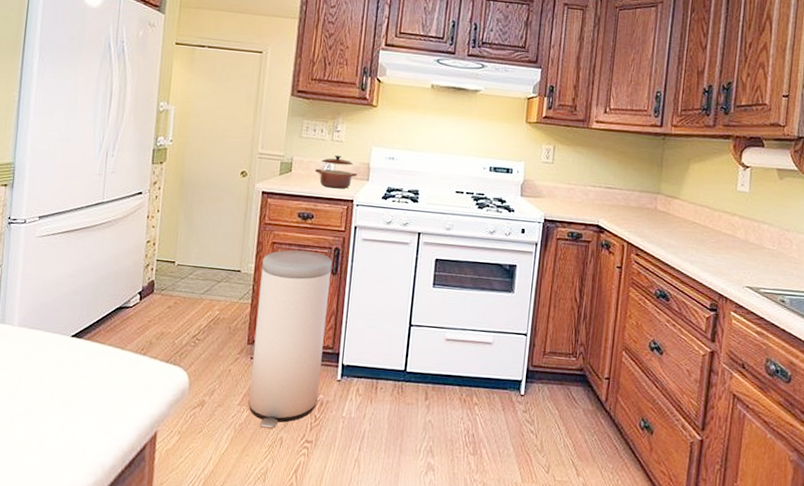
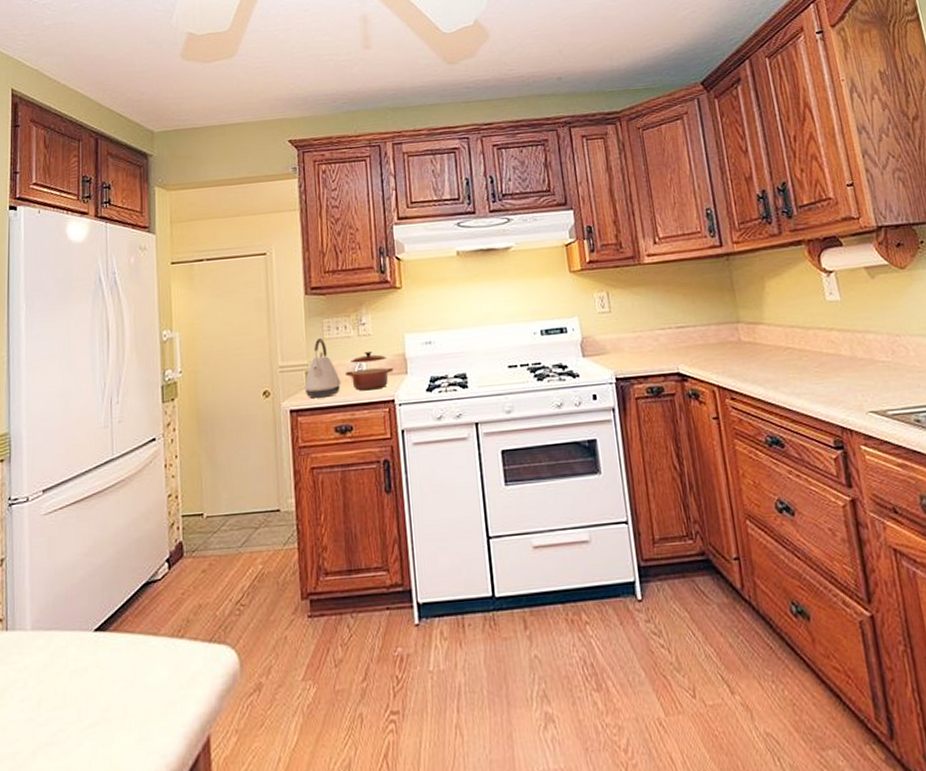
pedal bin: present [248,249,333,429] -> none [303,469,396,705]
kettle: none [277,136,310,187] -> present [304,338,341,398]

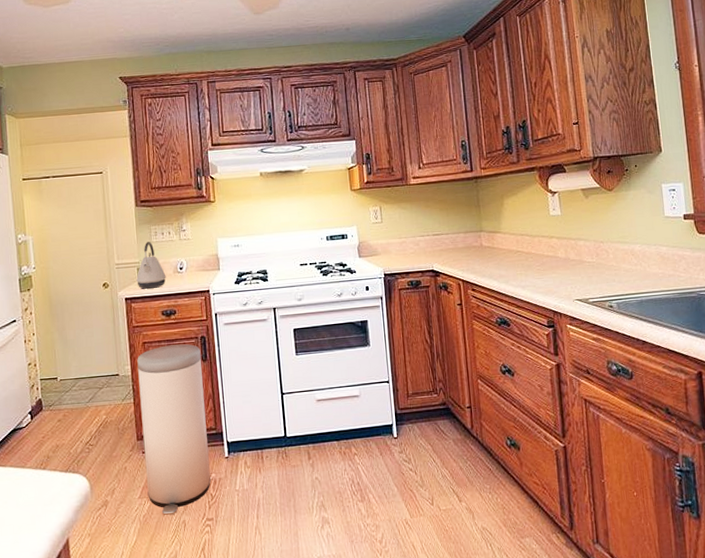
pedal bin: none [303,469,396,705] -> present [137,344,211,515]
saucepan: present [344,352,394,391] -> none [169,253,209,283]

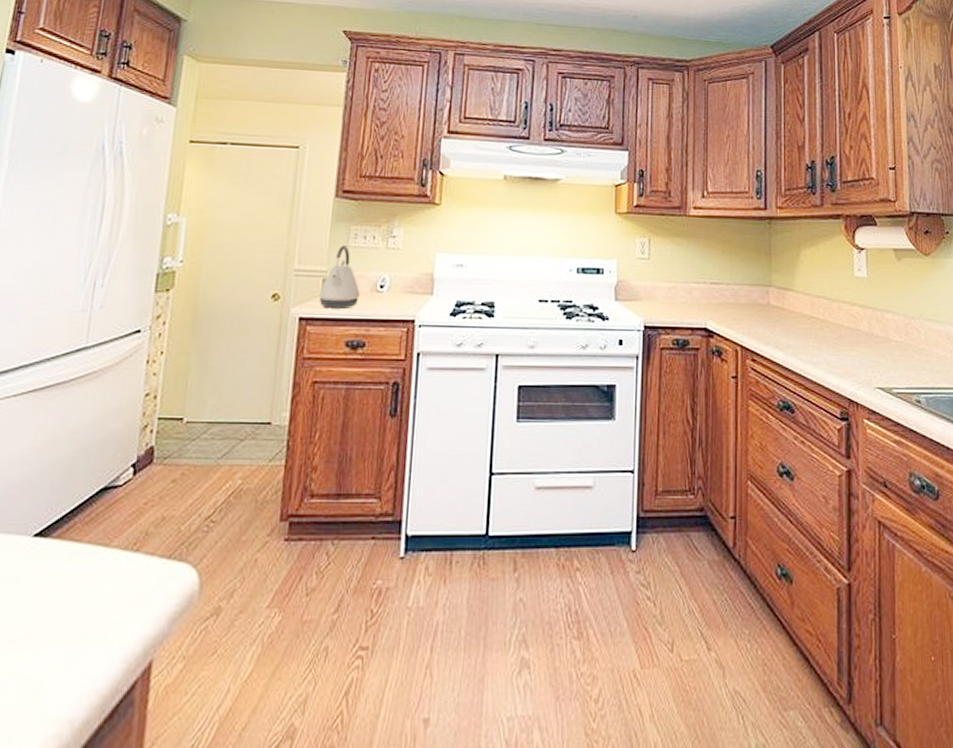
pedal bin: present [137,344,211,515] -> none [281,389,391,636]

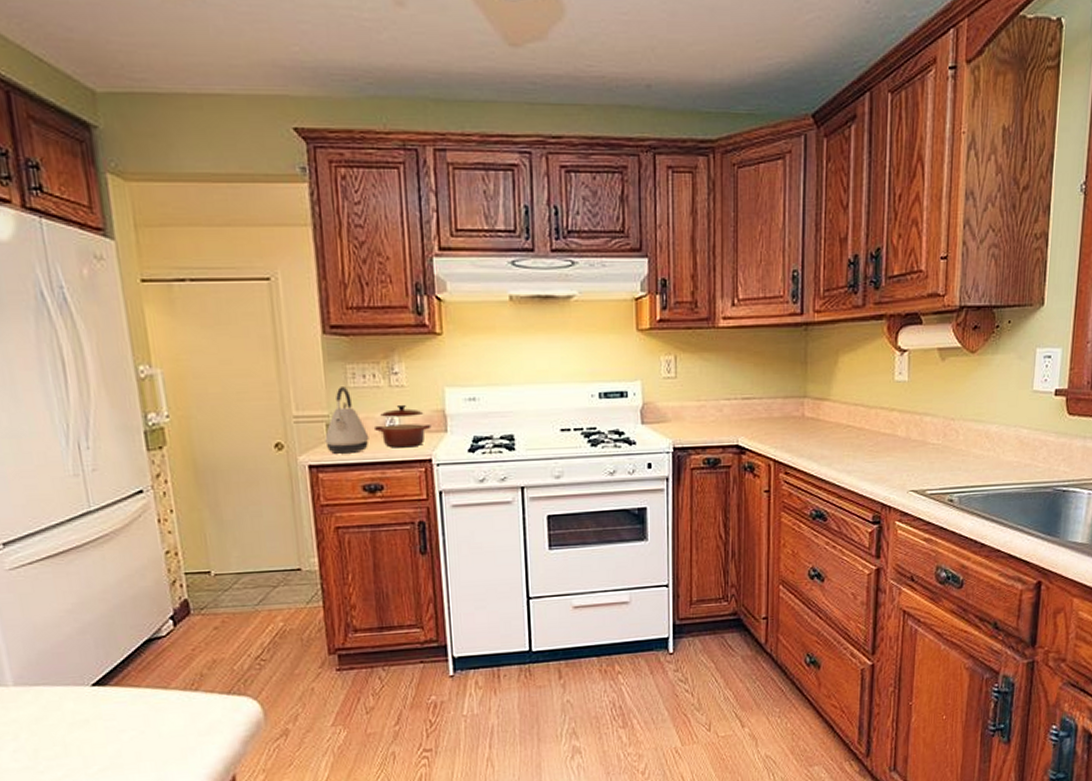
saucepan: none [365,267,419,307] -> present [373,405,432,448]

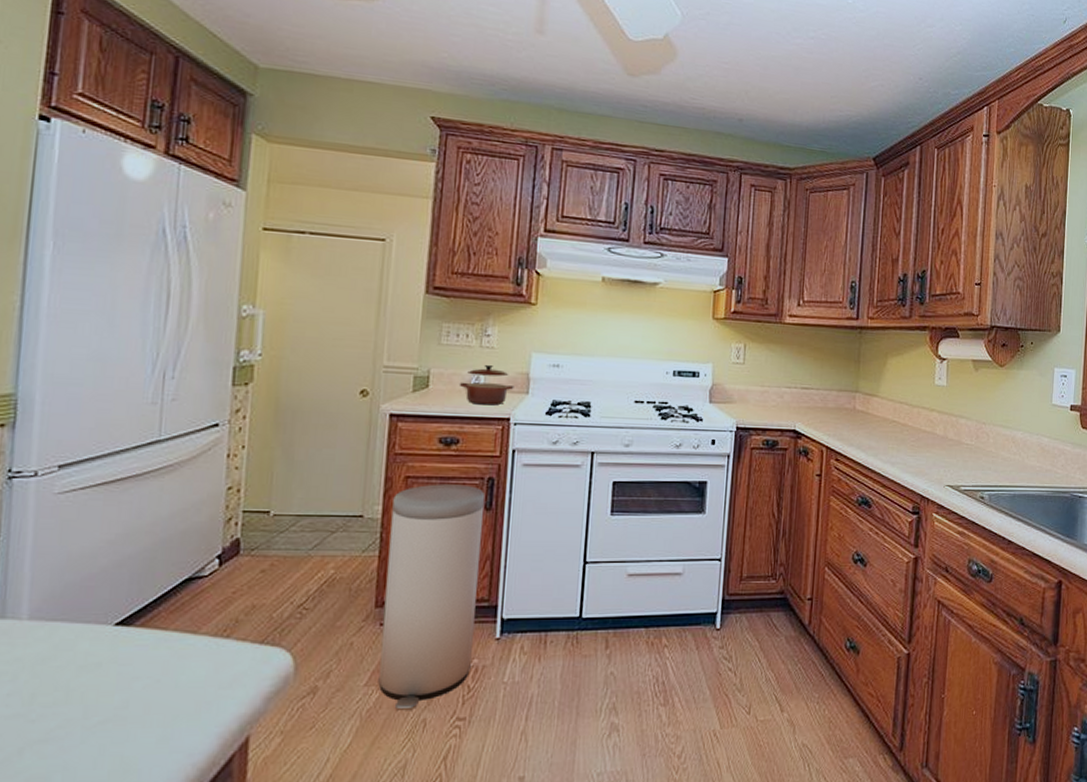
kettle: present [325,387,369,454] -> none [410,343,453,406]
pedal bin: none [327,530,430,746] -> present [378,484,486,710]

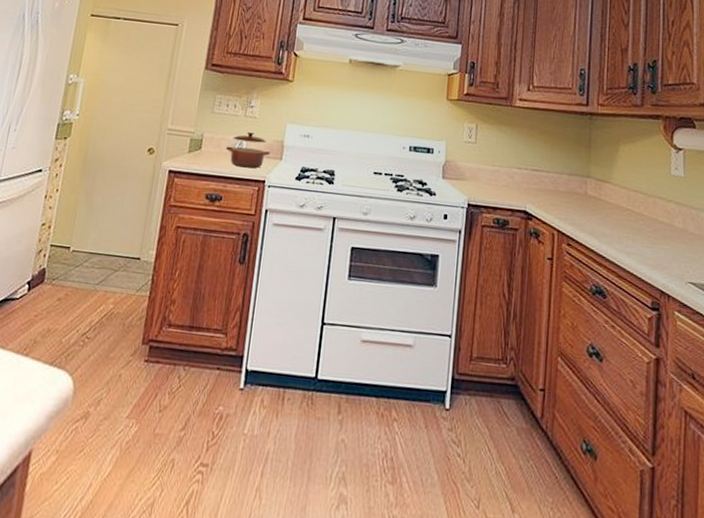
pedal bin: present [378,484,486,710] -> none [138,235,240,448]

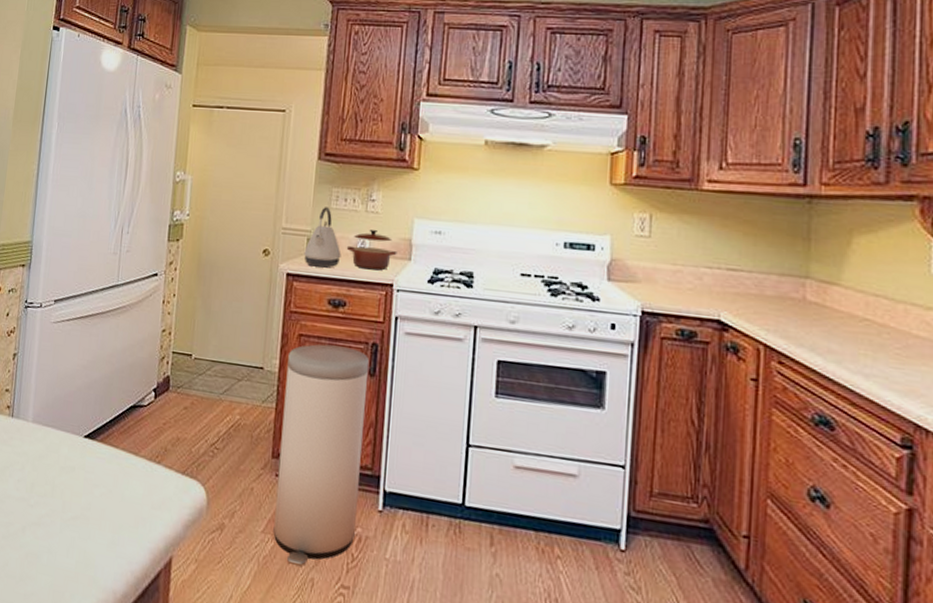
pedal bin: none [138,235,240,448] -> present [273,344,370,567]
kettle: none [186,111,221,166] -> present [304,207,341,268]

